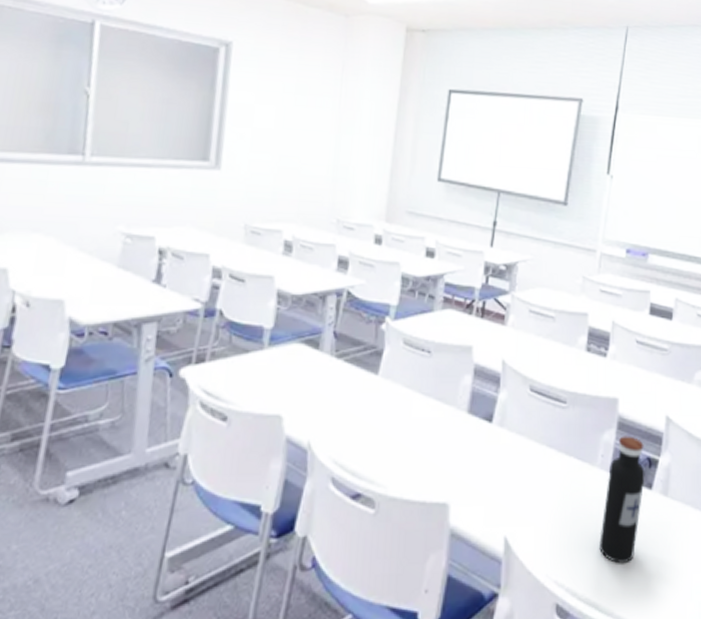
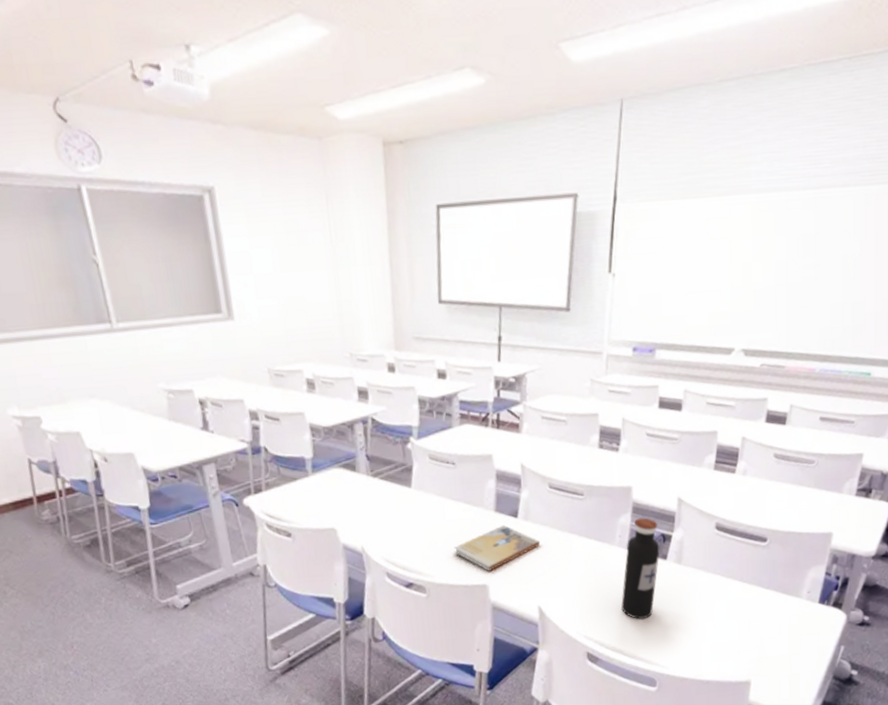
book: none [415,430,515,486] -> present [453,525,541,571]

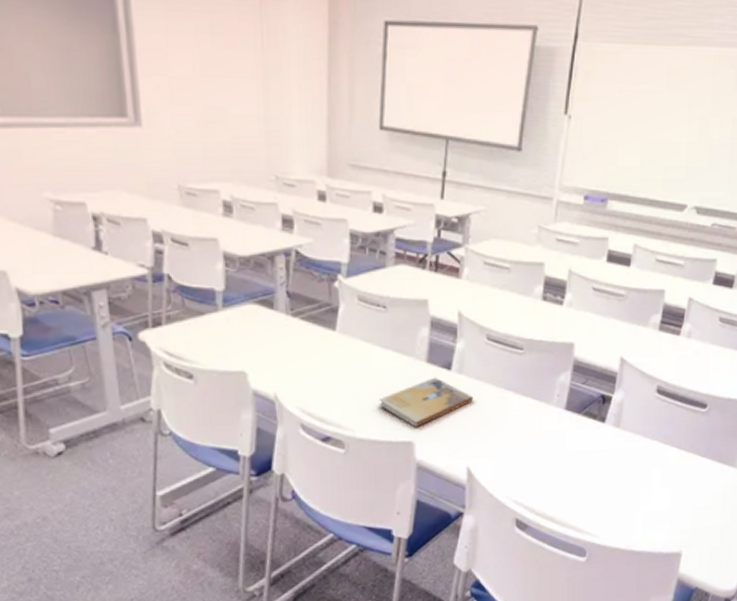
water bottle: present [621,517,660,620] -> none [555,377,599,485]

